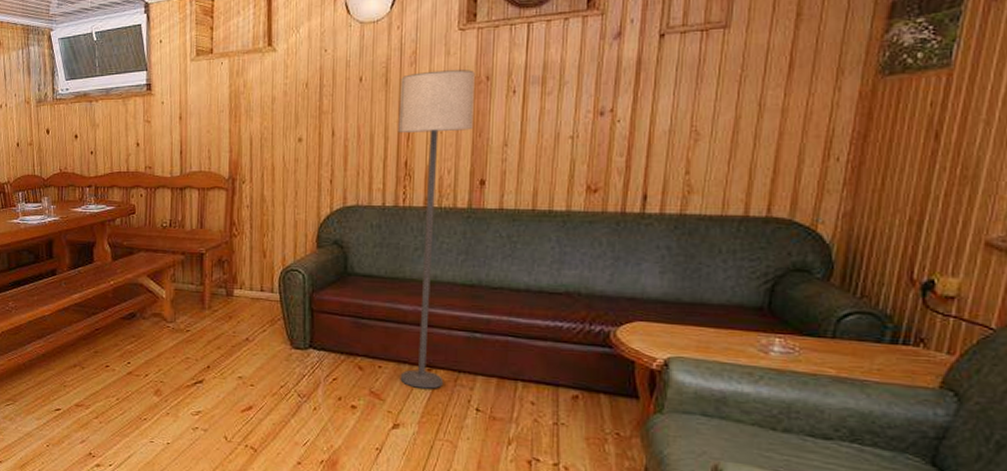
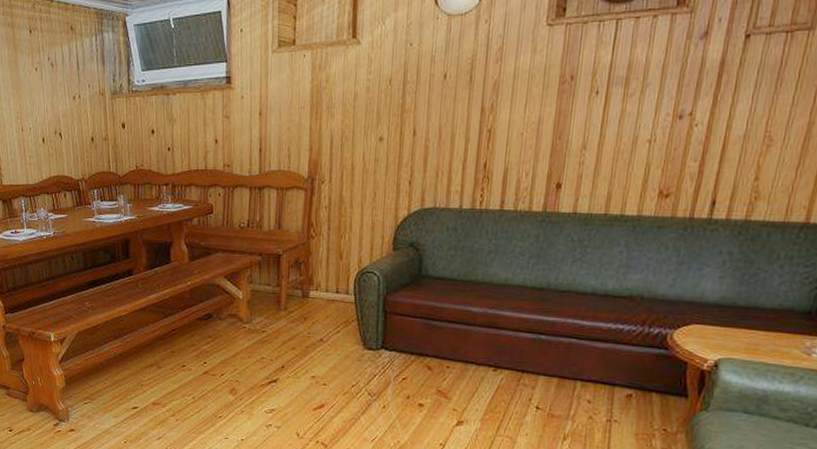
lamp: present [398,70,475,389] -> none [466,68,560,388]

